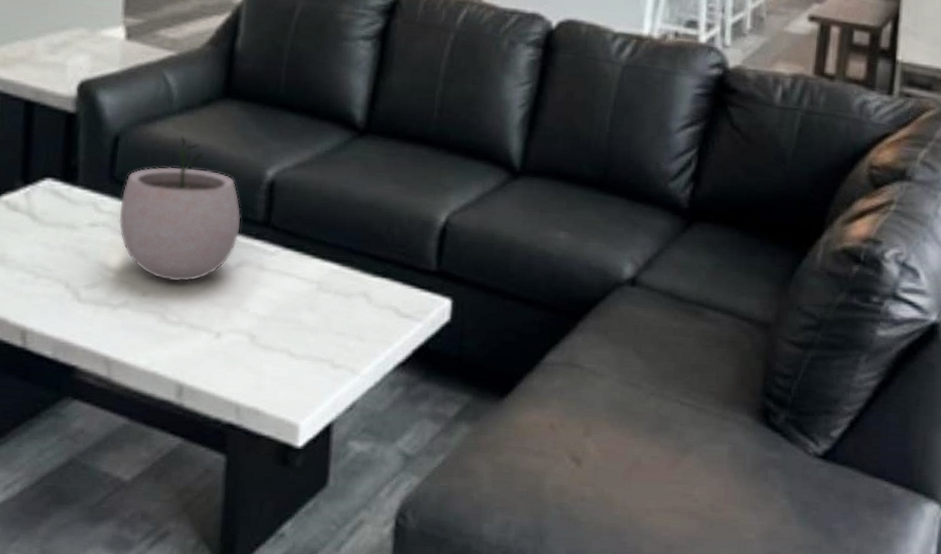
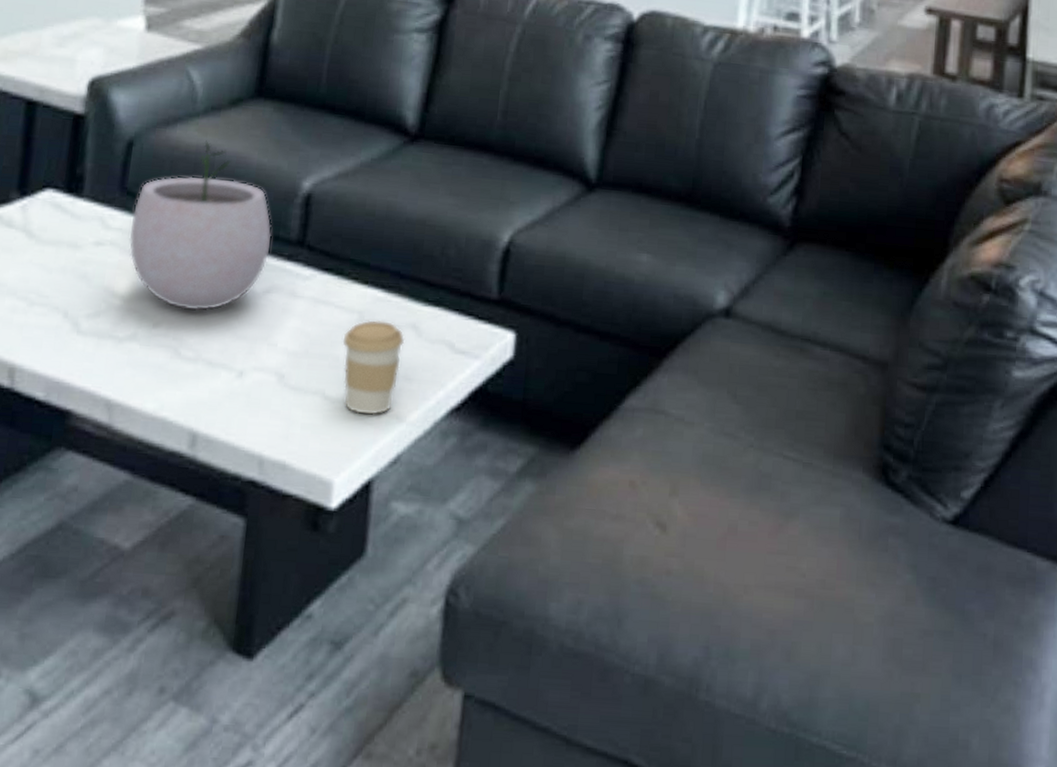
coffee cup: none [304,289,358,369] -> present [342,320,405,415]

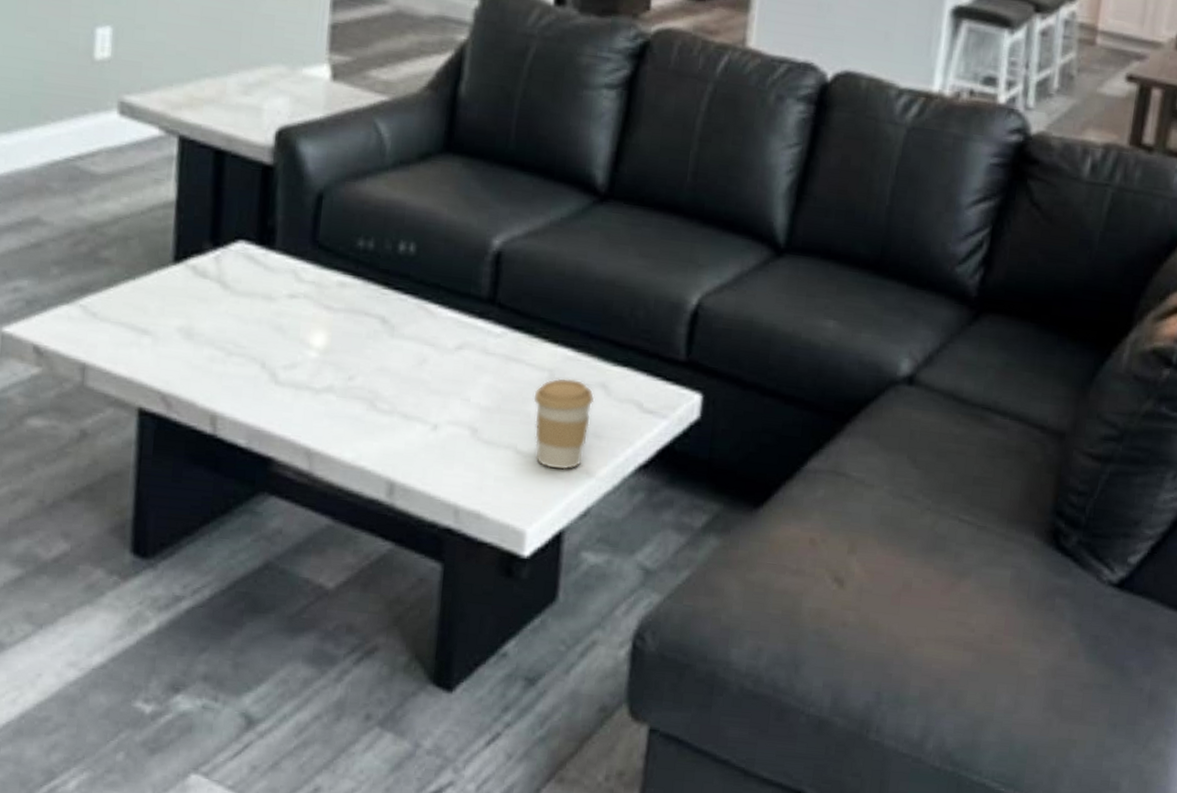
plant pot: present [129,140,272,311] -> none [322,195,463,365]

